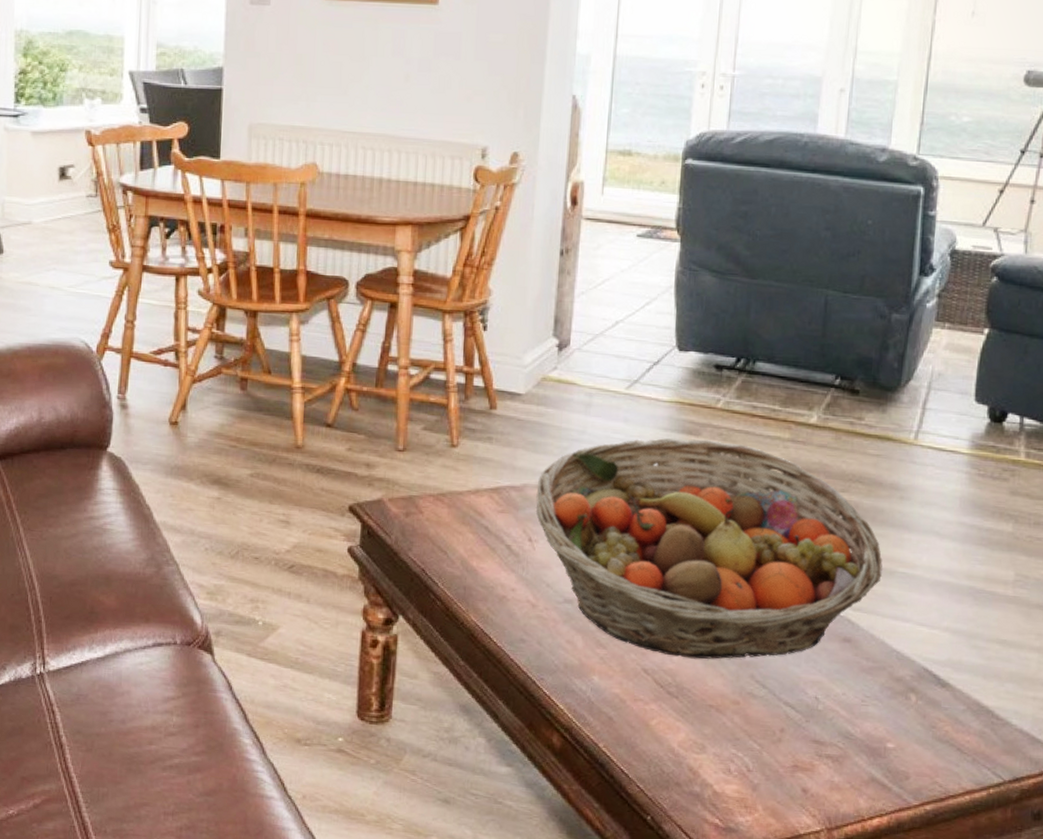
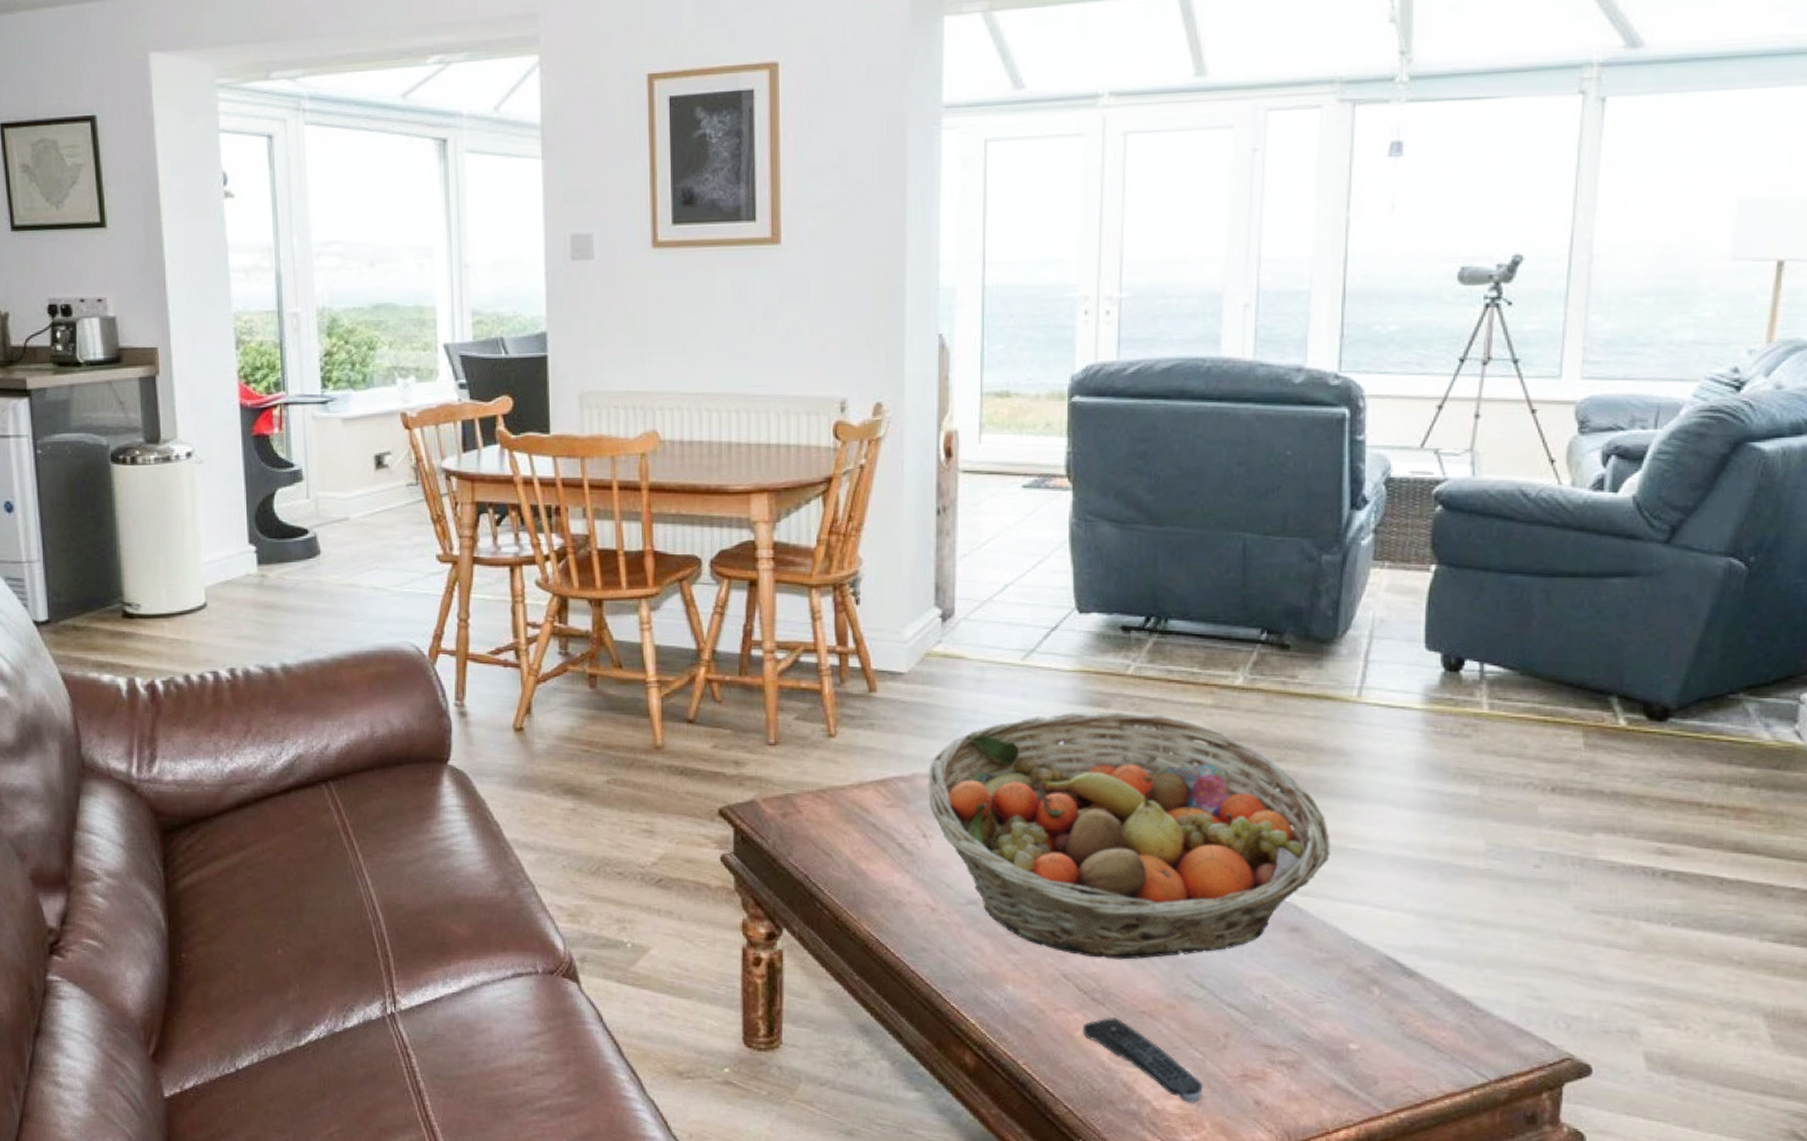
remote control: none [657,710,760,789] -> present [1082,1018,1204,1104]

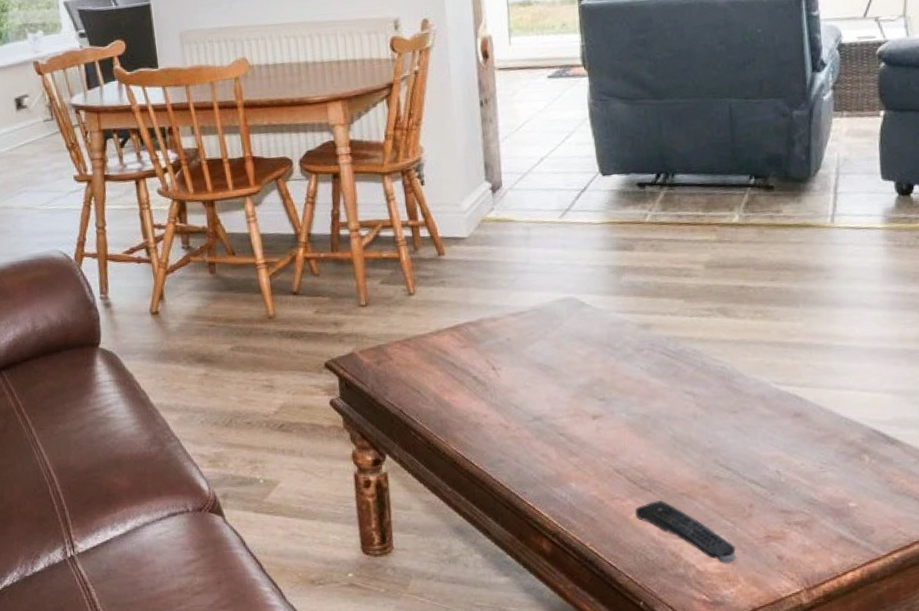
fruit basket: present [928,712,1330,960] -> none [492,252,821,454]

